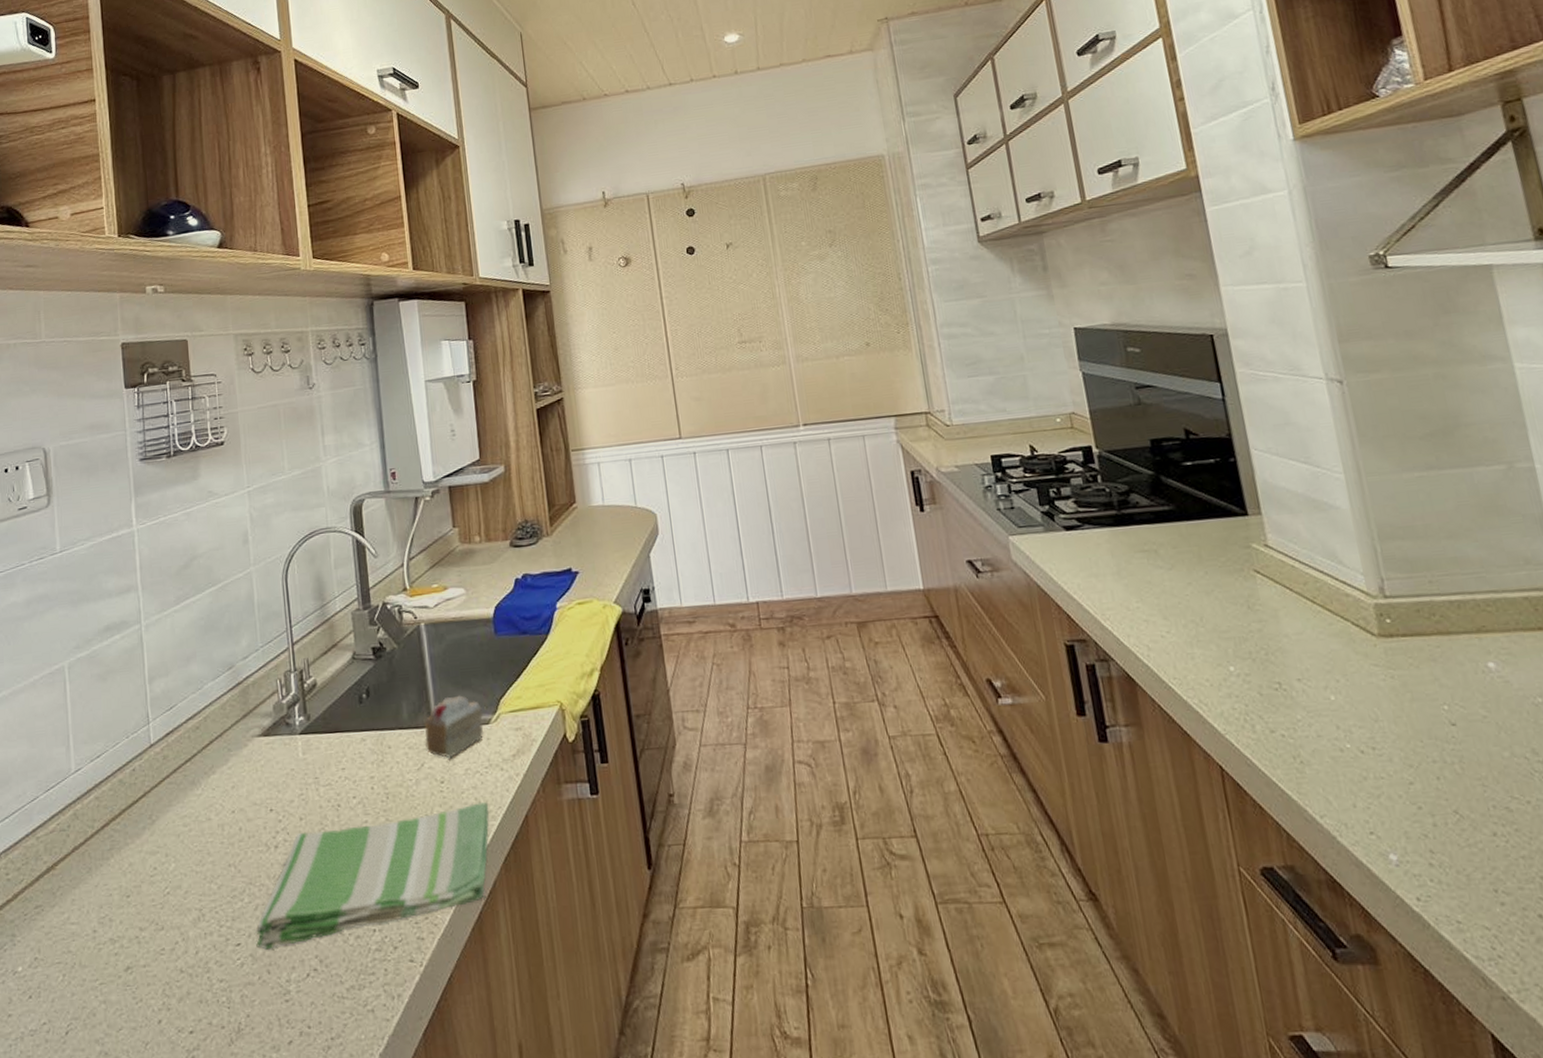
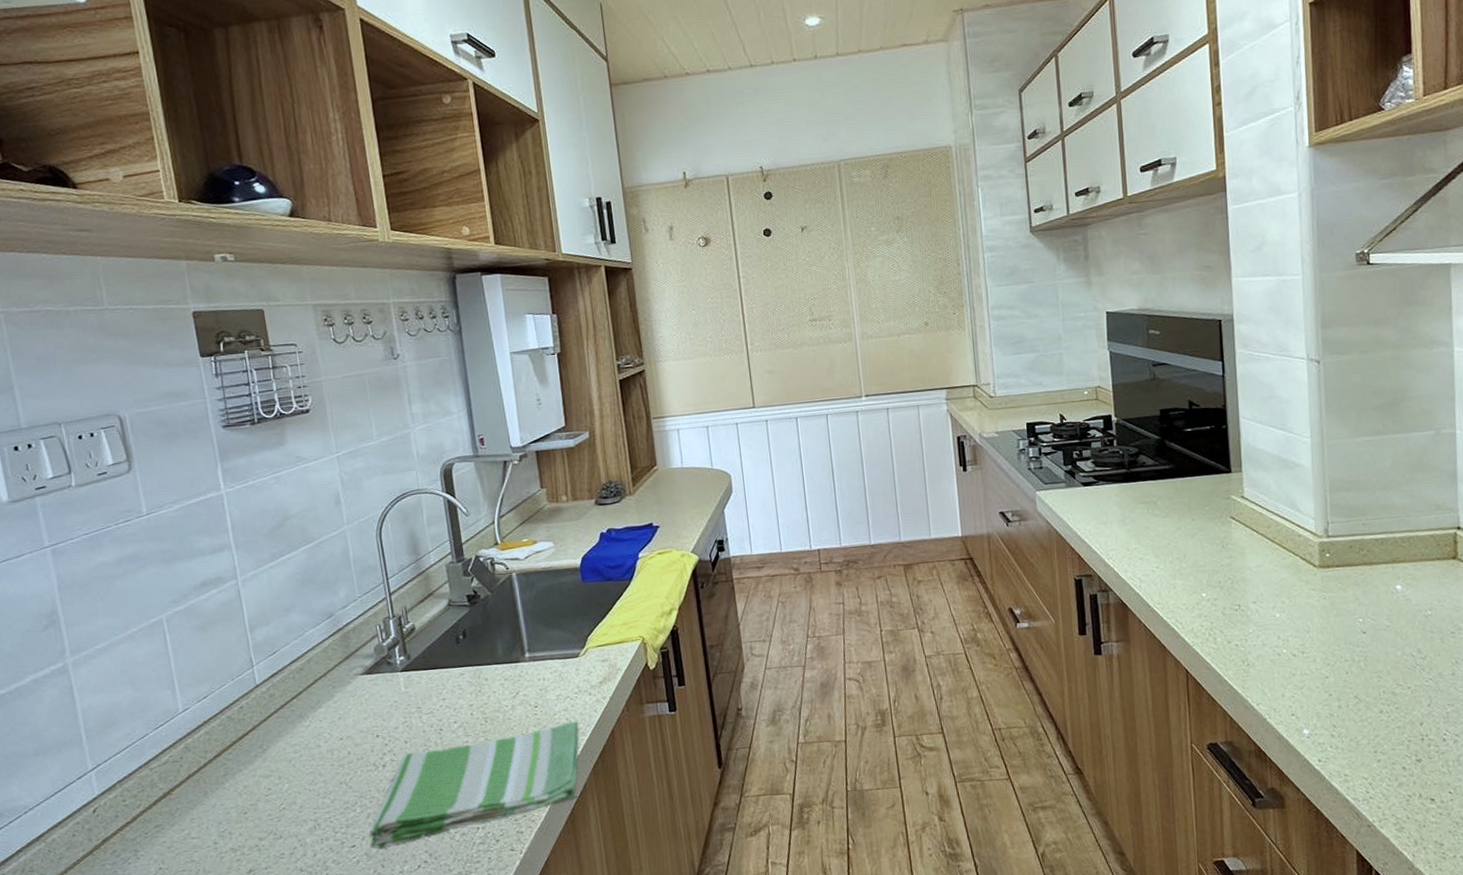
cake slice: present [424,695,484,759] -> none [518,634,574,687]

